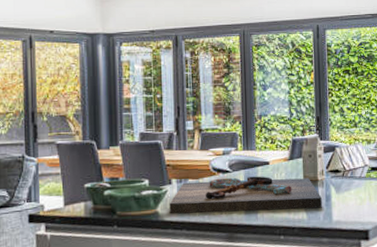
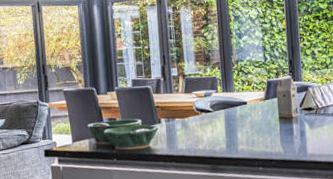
cutting board: present [169,176,322,214] -> none [159,114,297,149]

